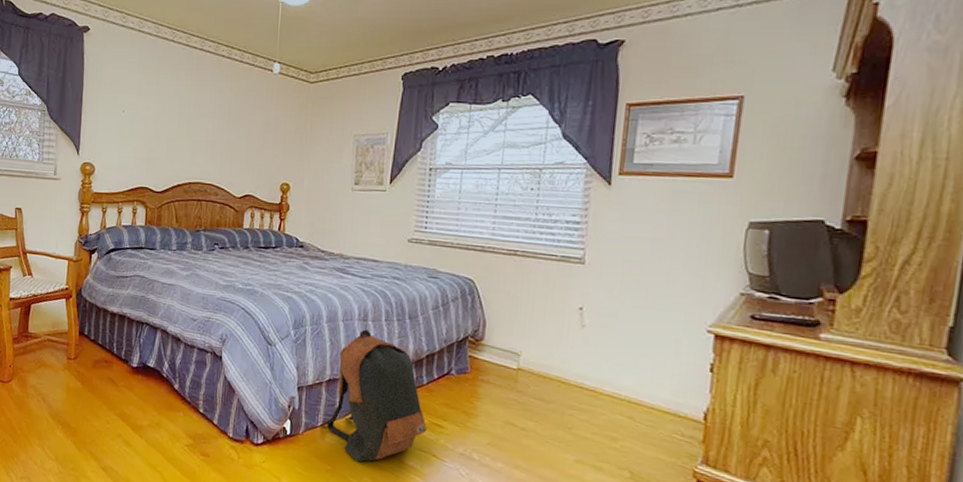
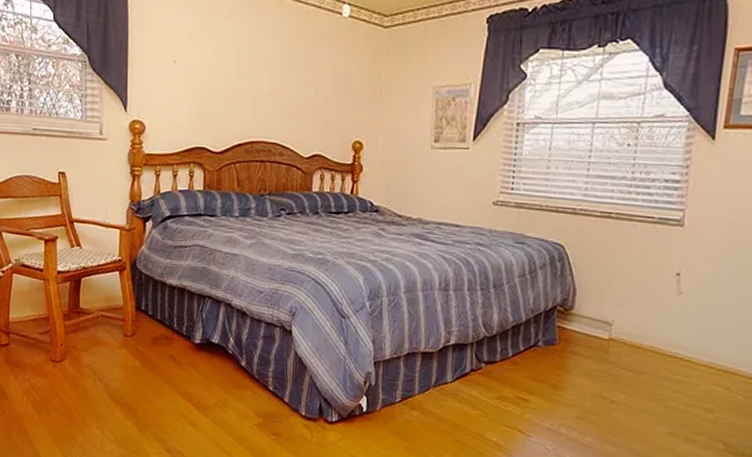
backpack: present [321,329,427,462] -> none [399,299,512,439]

